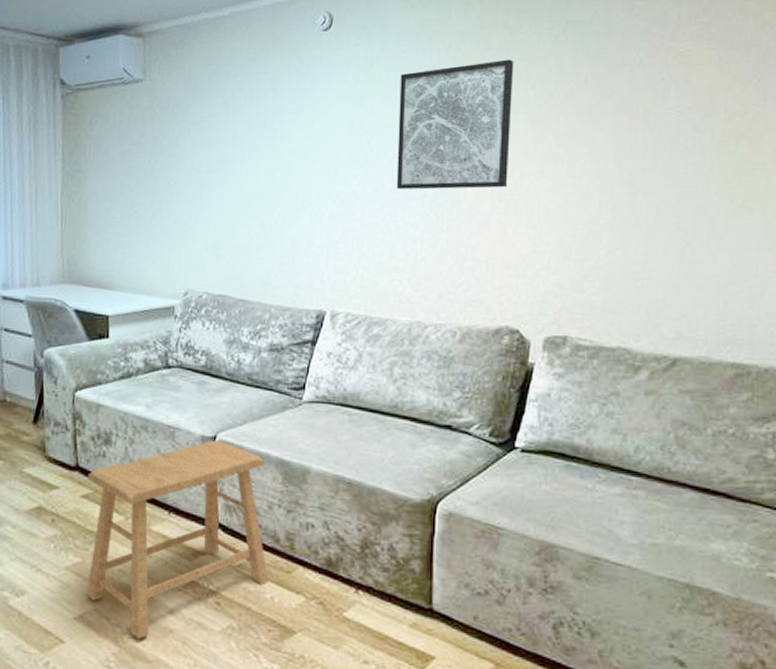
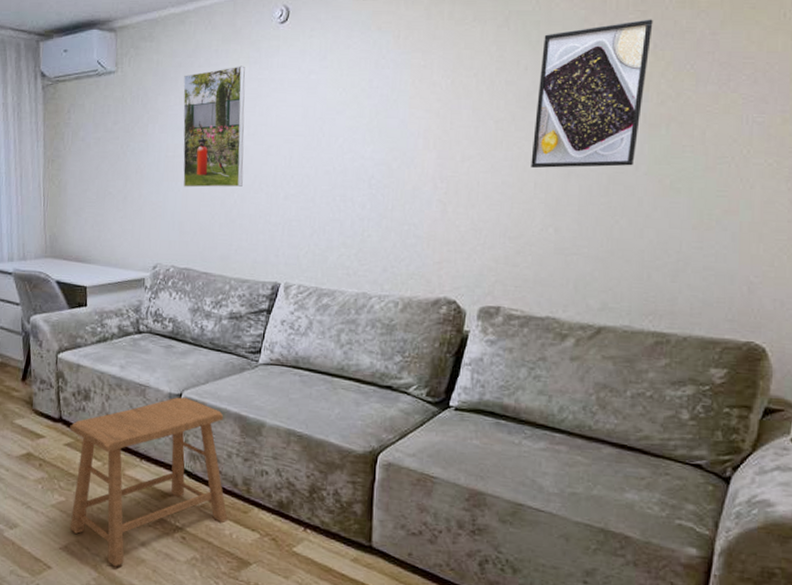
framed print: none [217,75,286,206] -> present [183,66,245,188]
wall art: present [396,59,514,190] -> none [346,49,459,172]
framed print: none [595,31,716,186] -> present [531,19,653,168]

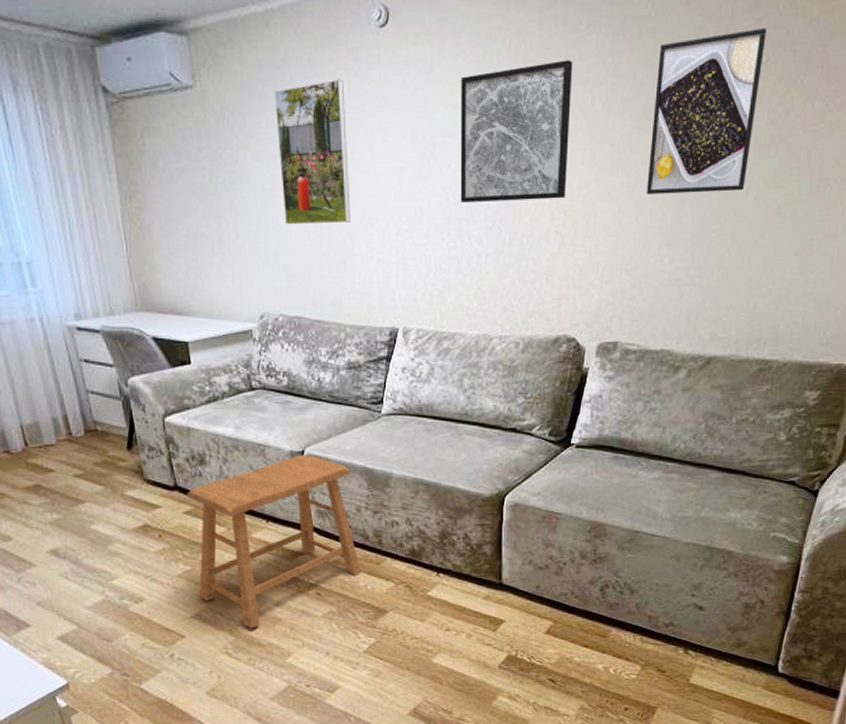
wall art: none [346,49,459,172] -> present [460,60,573,202]

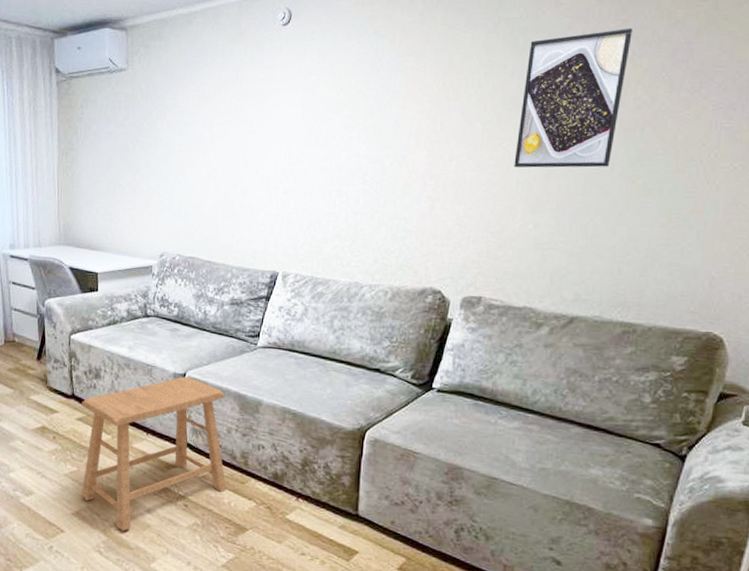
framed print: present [274,79,351,225] -> none [189,65,249,181]
wall art: present [460,60,573,202] -> none [341,53,450,169]

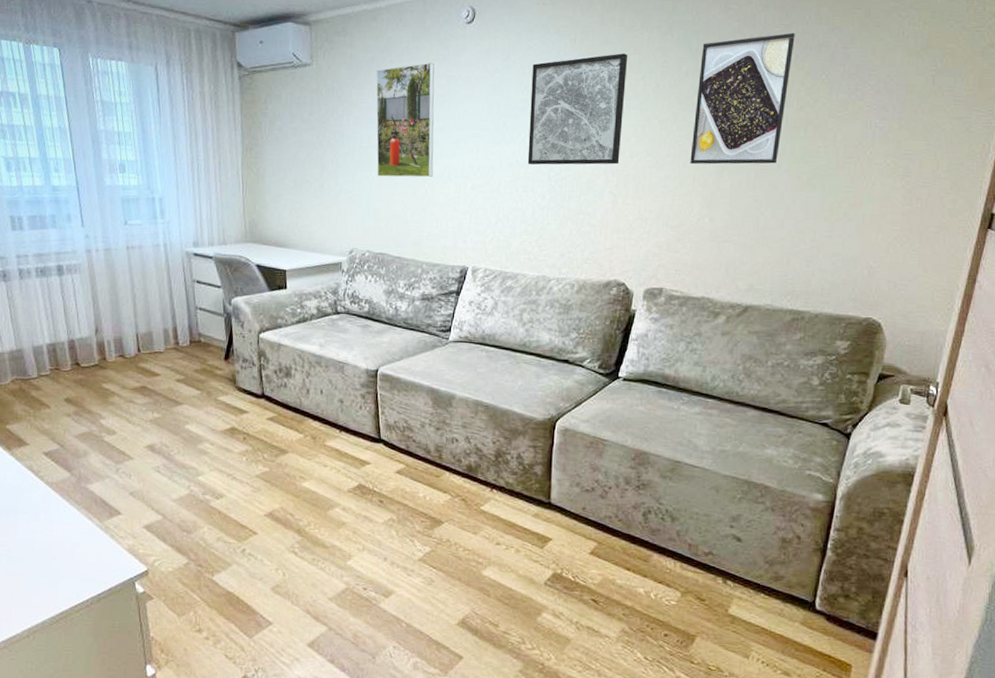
stool: present [81,376,227,531] -> none [272,372,422,530]
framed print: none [189,65,249,181] -> present [376,62,435,178]
wall art: none [341,53,450,169] -> present [527,53,628,165]

